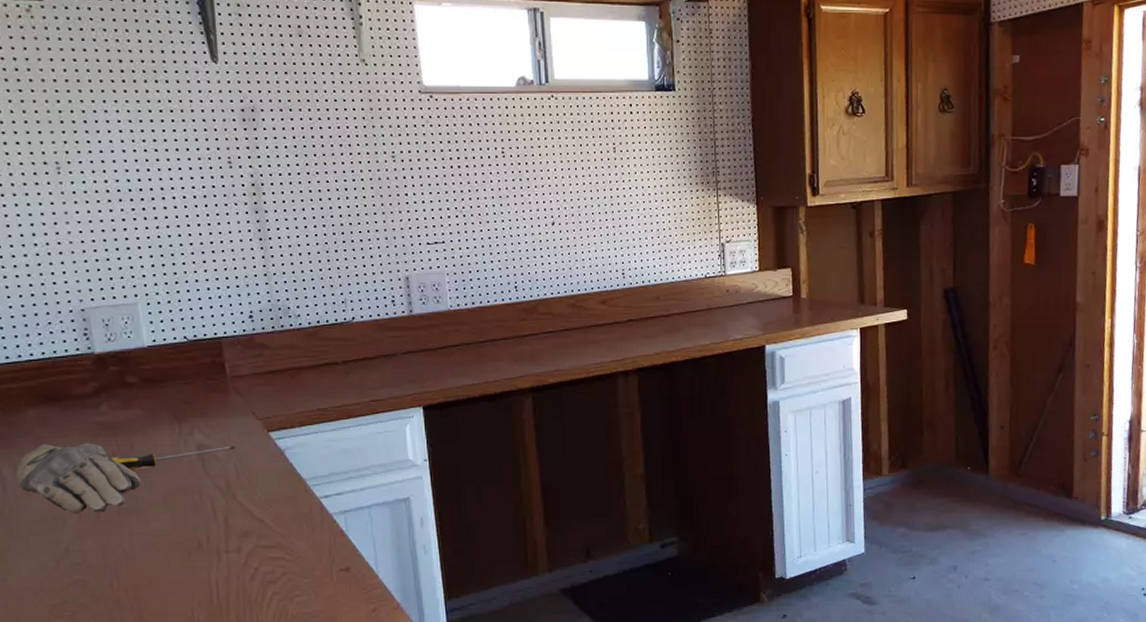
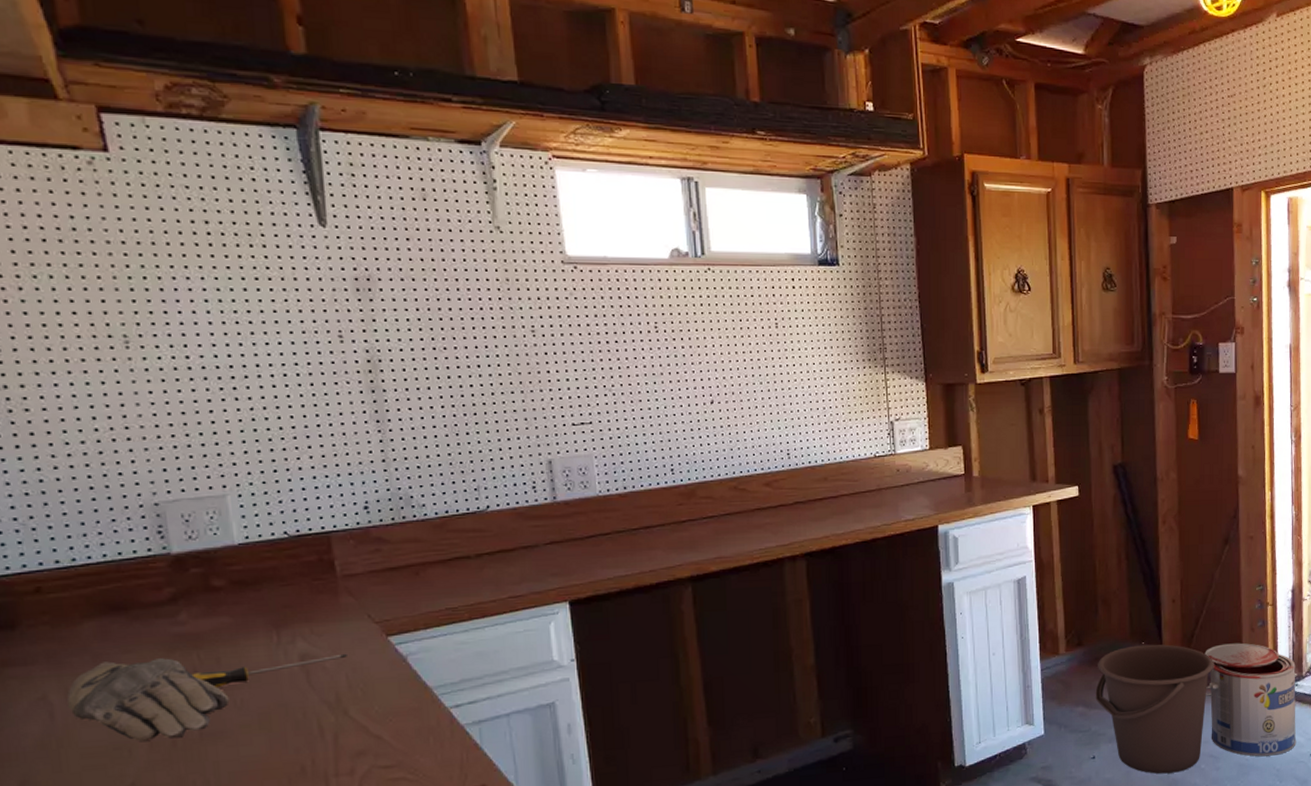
bucket: none [917,469,1043,598] -> present [1095,644,1214,774]
paint can: none [1033,472,1132,588] -> present [1204,643,1297,757]

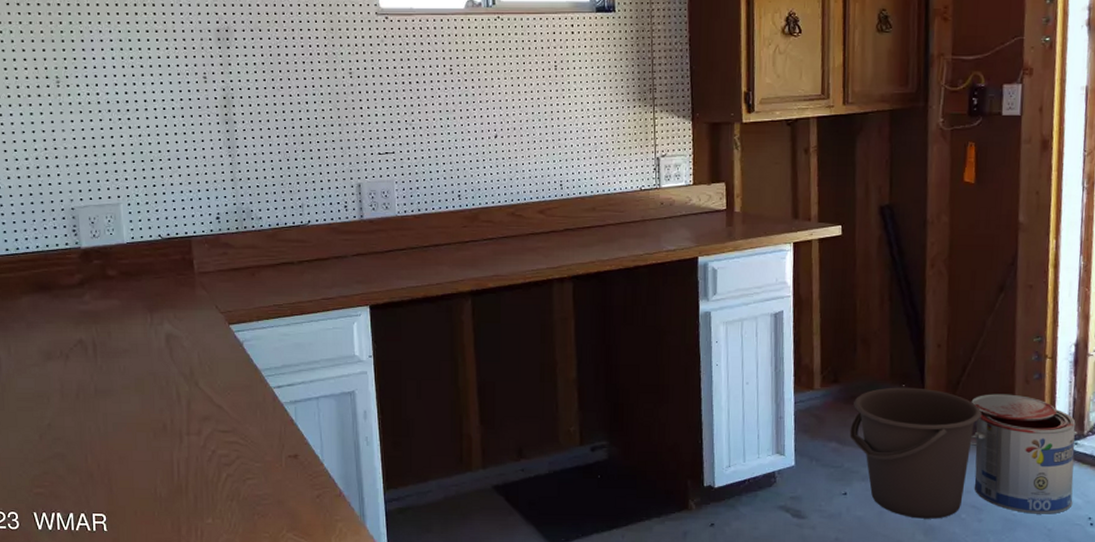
glove: present [66,658,230,742] -> none [9,328,116,393]
screwdriver: present [191,653,349,688] -> none [91,336,201,356]

